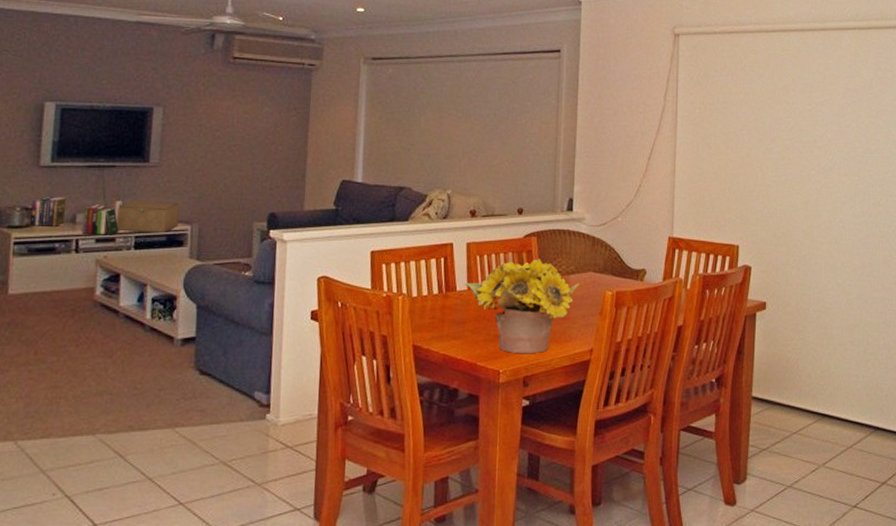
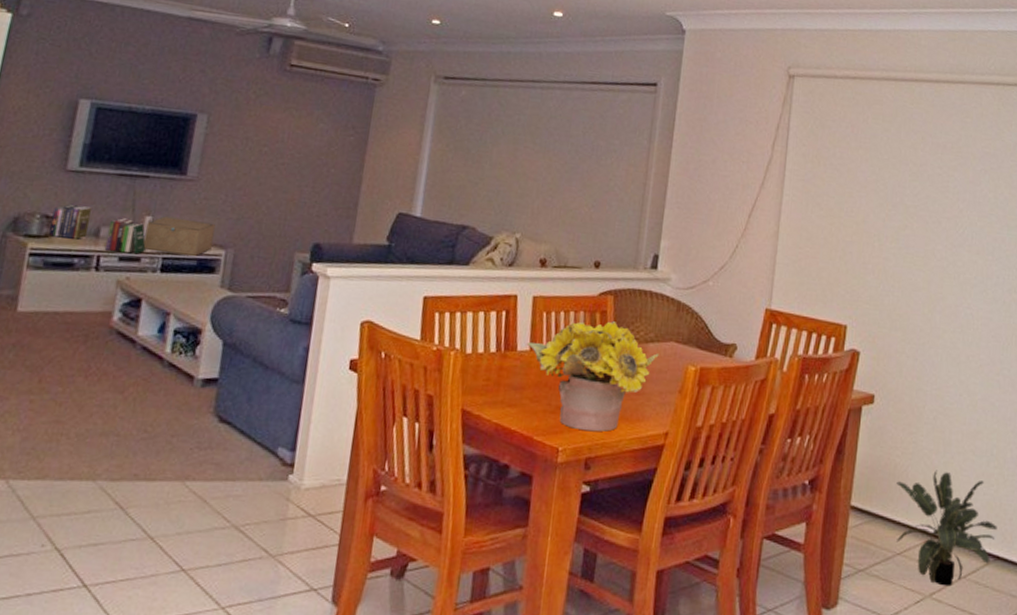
potted plant: none [789,360,876,456] -> present [896,470,997,586]

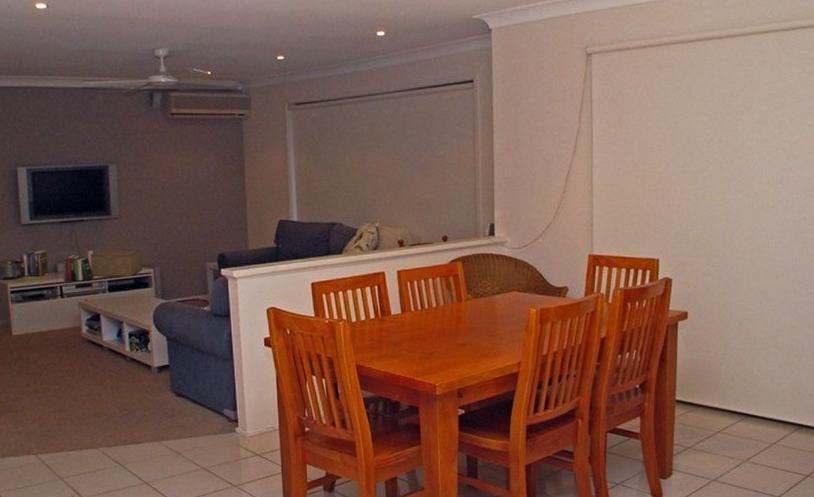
sunflower: present [526,320,659,432] -> none [398,281,505,369]
potted plant: present [896,470,997,586] -> none [712,364,800,452]

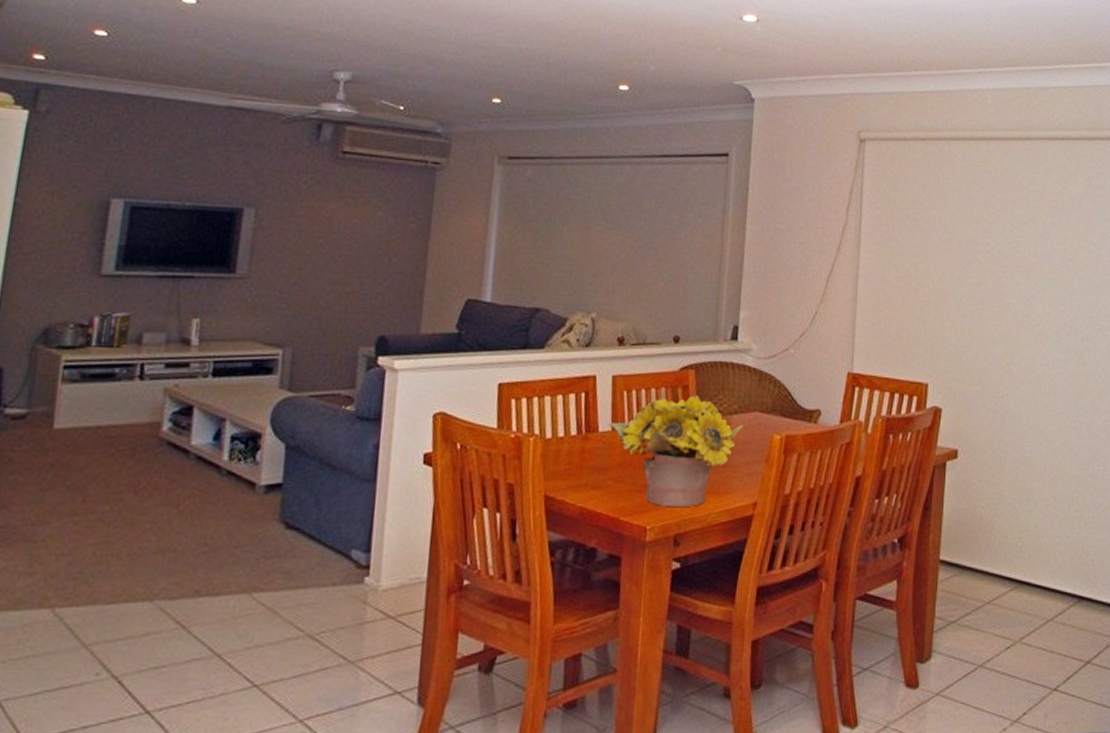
books: present [62,255,94,282] -> none [148,322,195,360]
decorative box: present [90,249,142,277] -> none [191,318,271,359]
sunflower: none [398,281,505,369] -> present [608,394,744,508]

